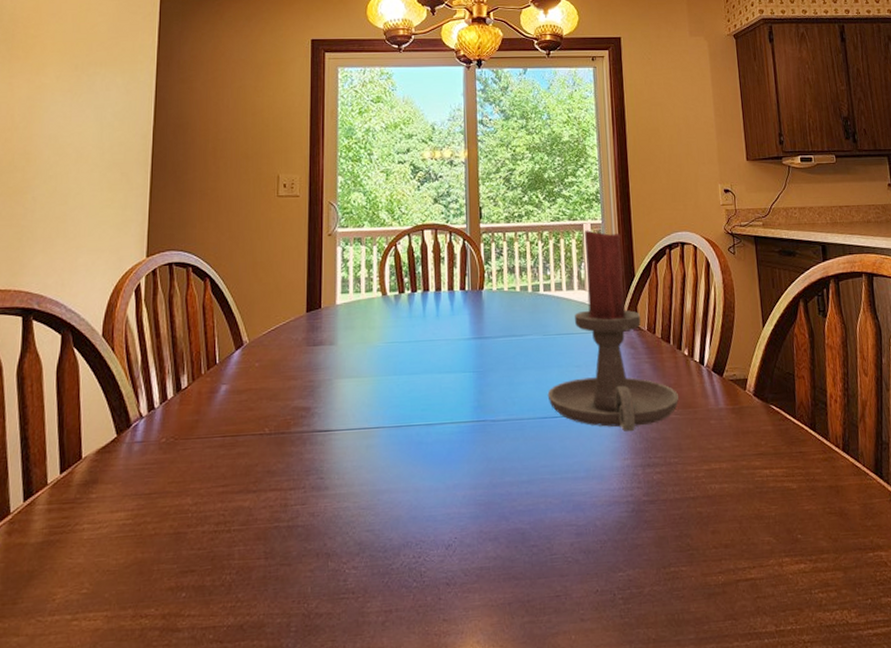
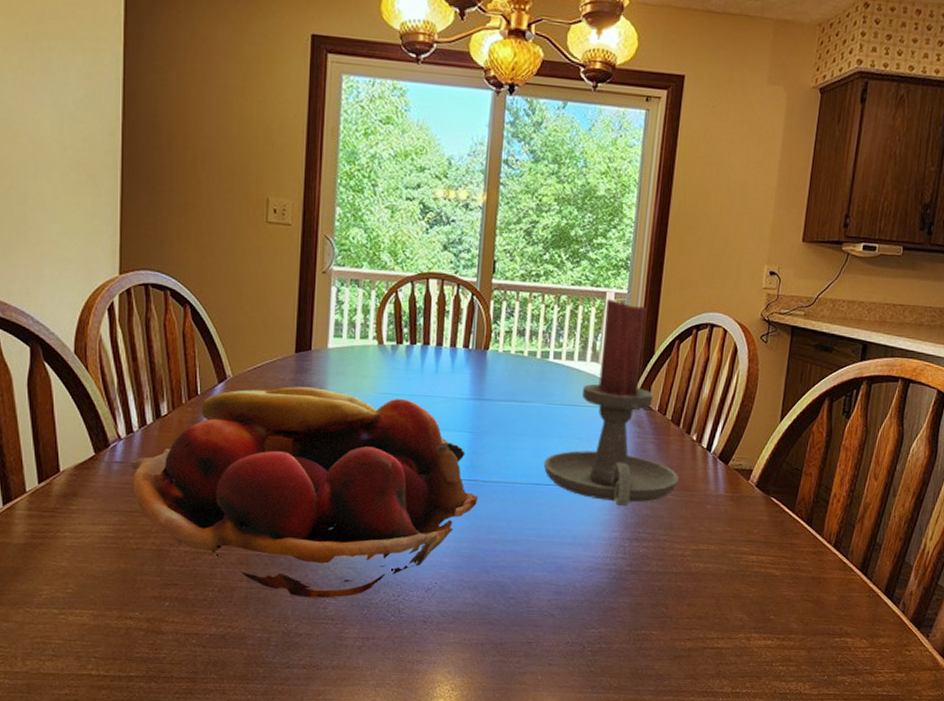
fruit basket: none [150,344,488,571] -> present [130,386,478,598]

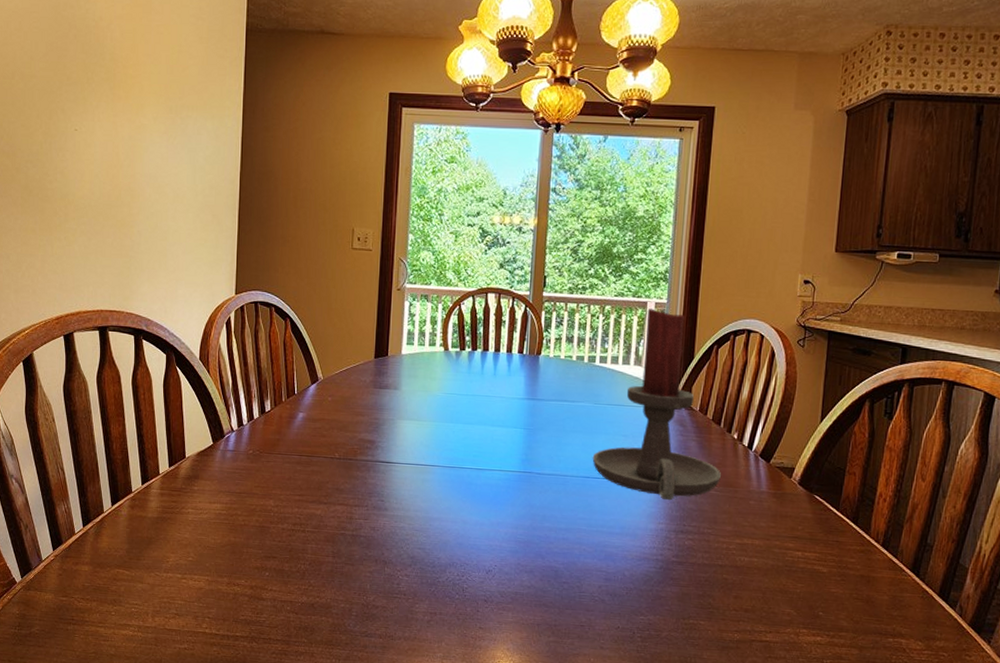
fruit basket: present [130,386,478,598] -> none [240,387,532,575]

